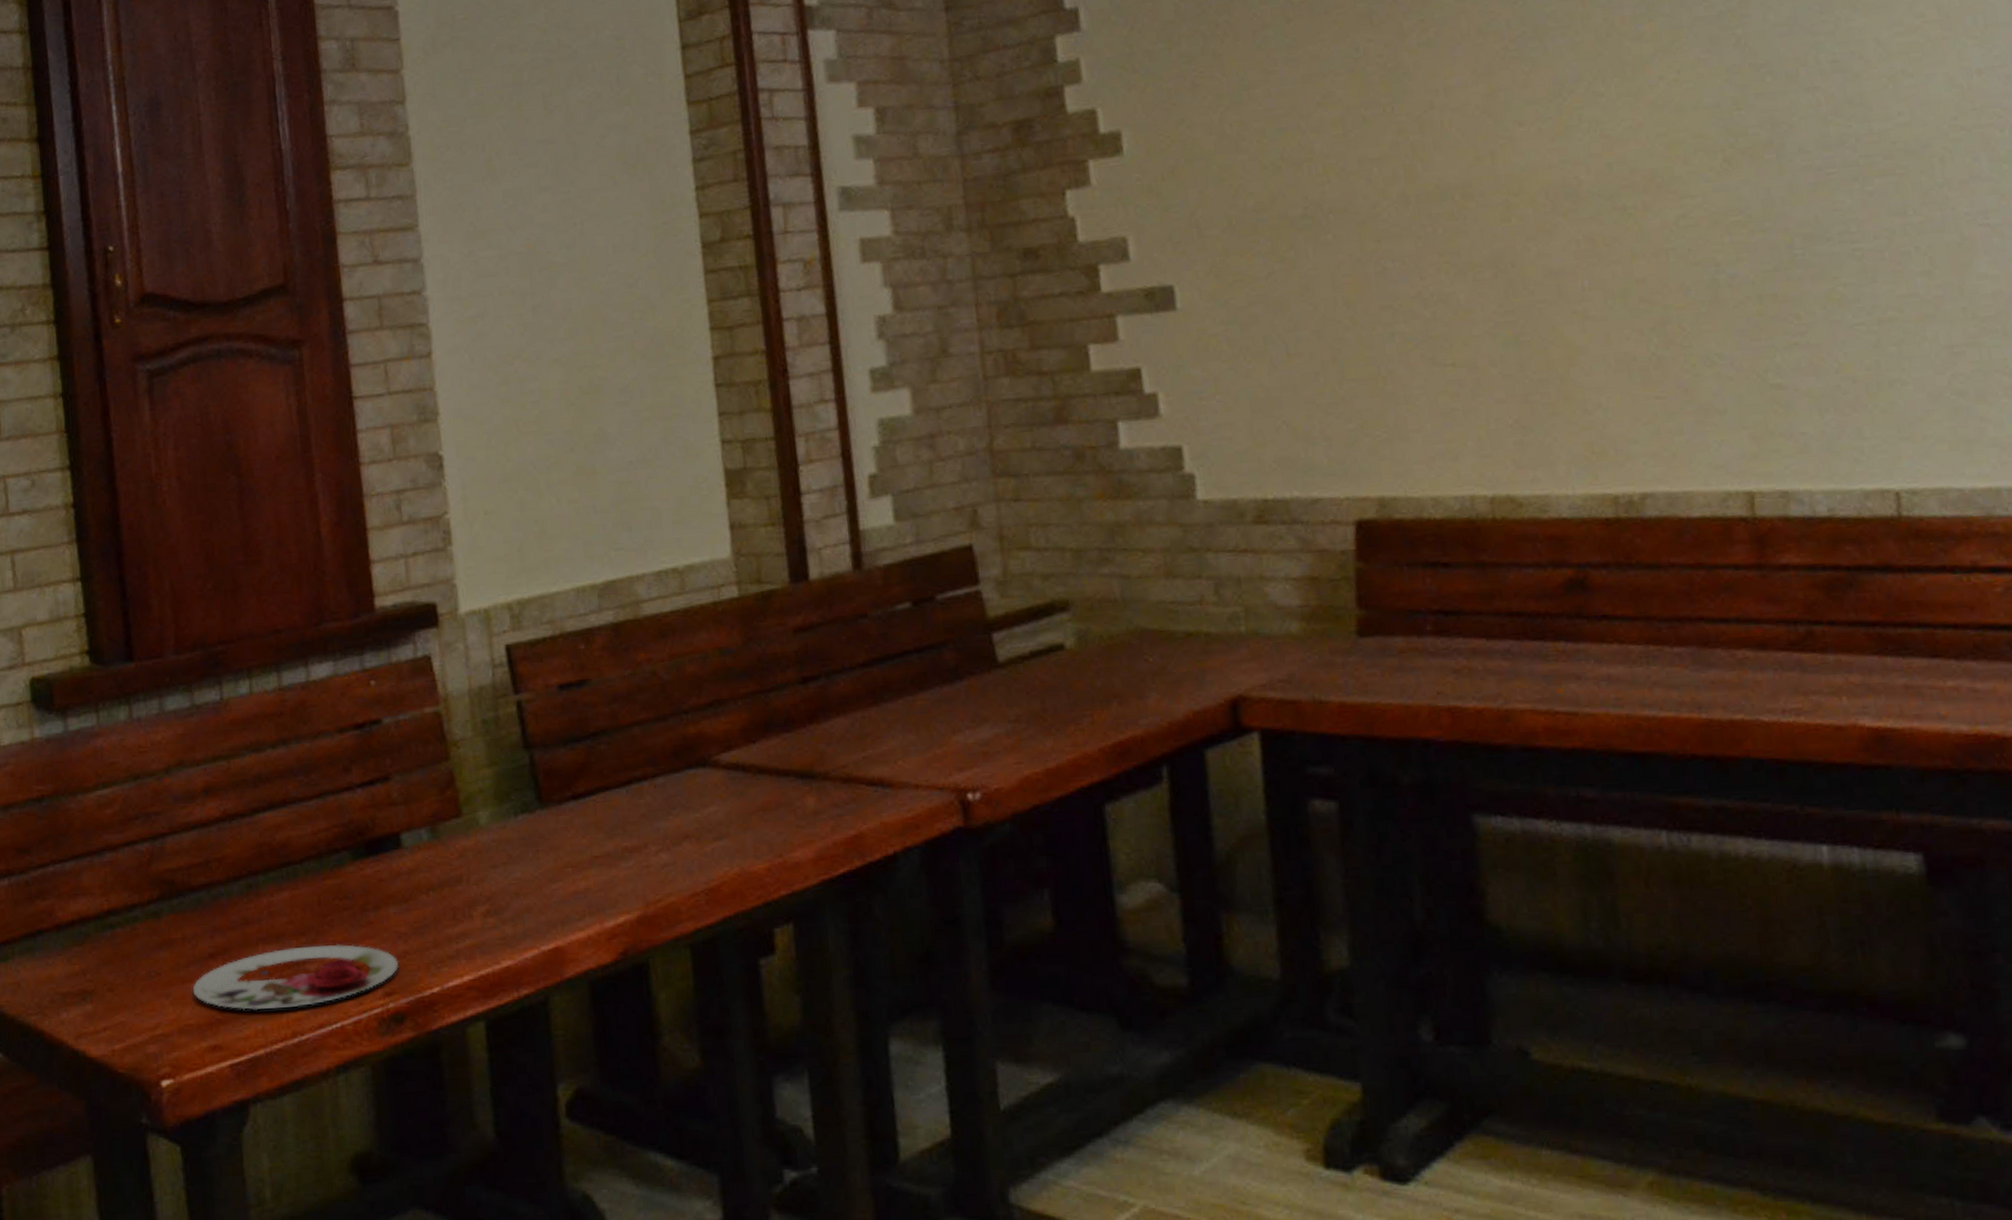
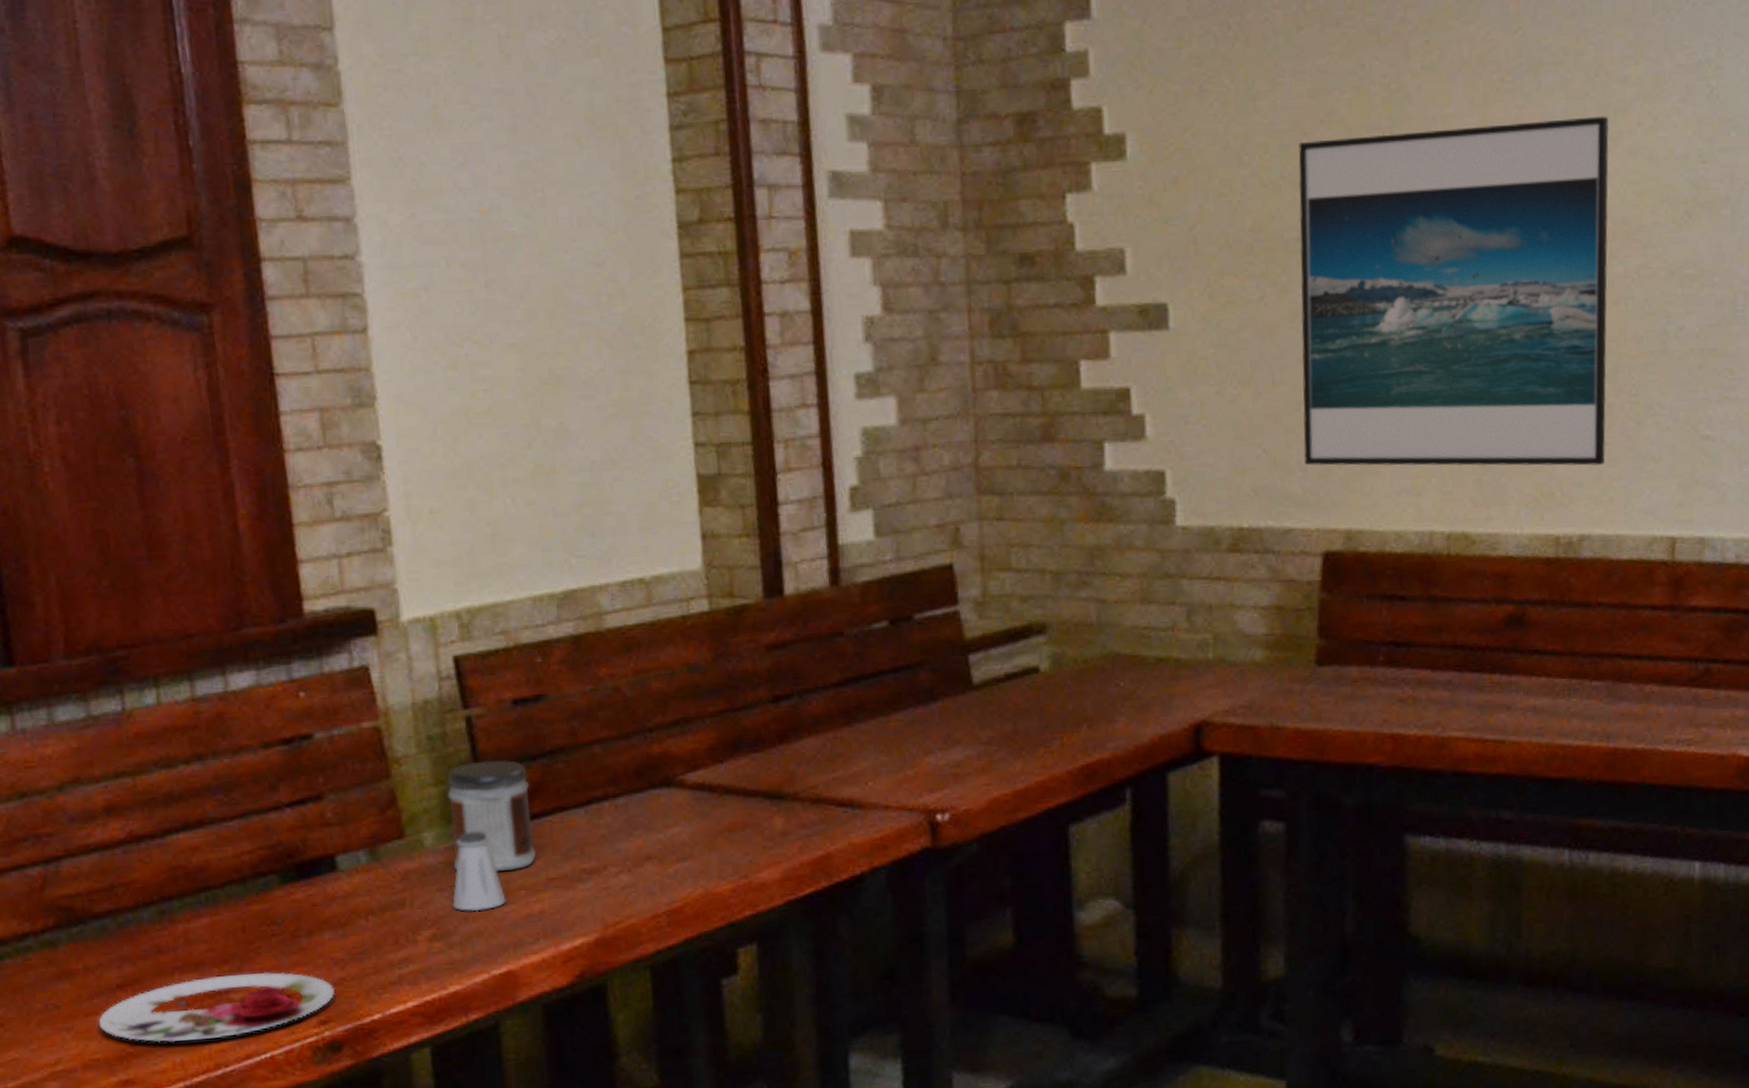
jar: none [500,741,581,849] -> present [447,759,536,871]
saltshaker: none [505,811,554,889] -> present [452,831,507,912]
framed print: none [1296,73,1661,435] -> present [1298,116,1610,466]

